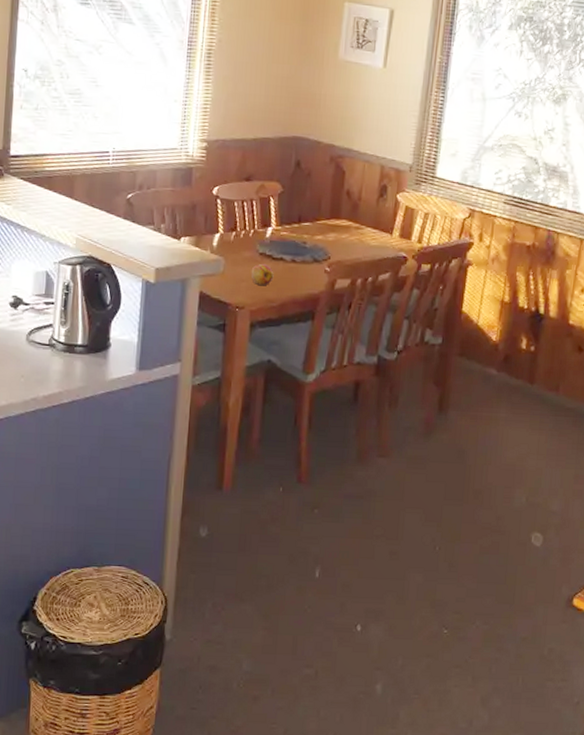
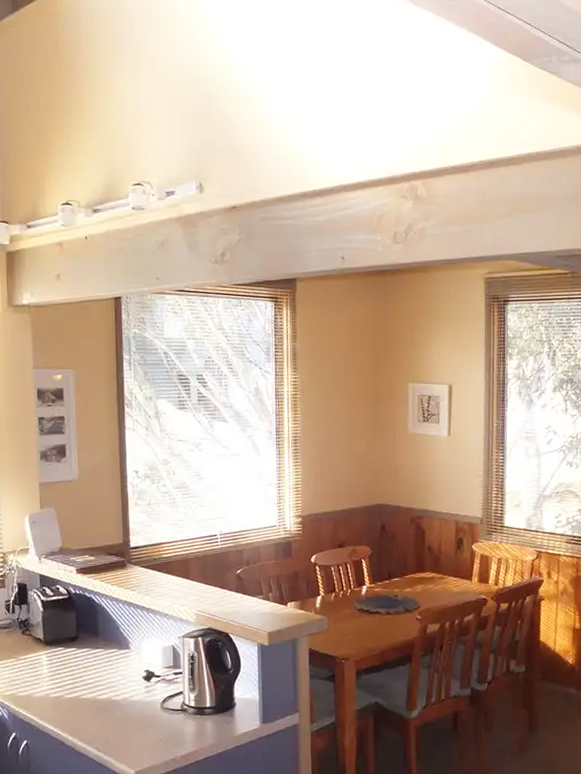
fruit: present [251,264,274,286] -> none [352,619,372,638]

